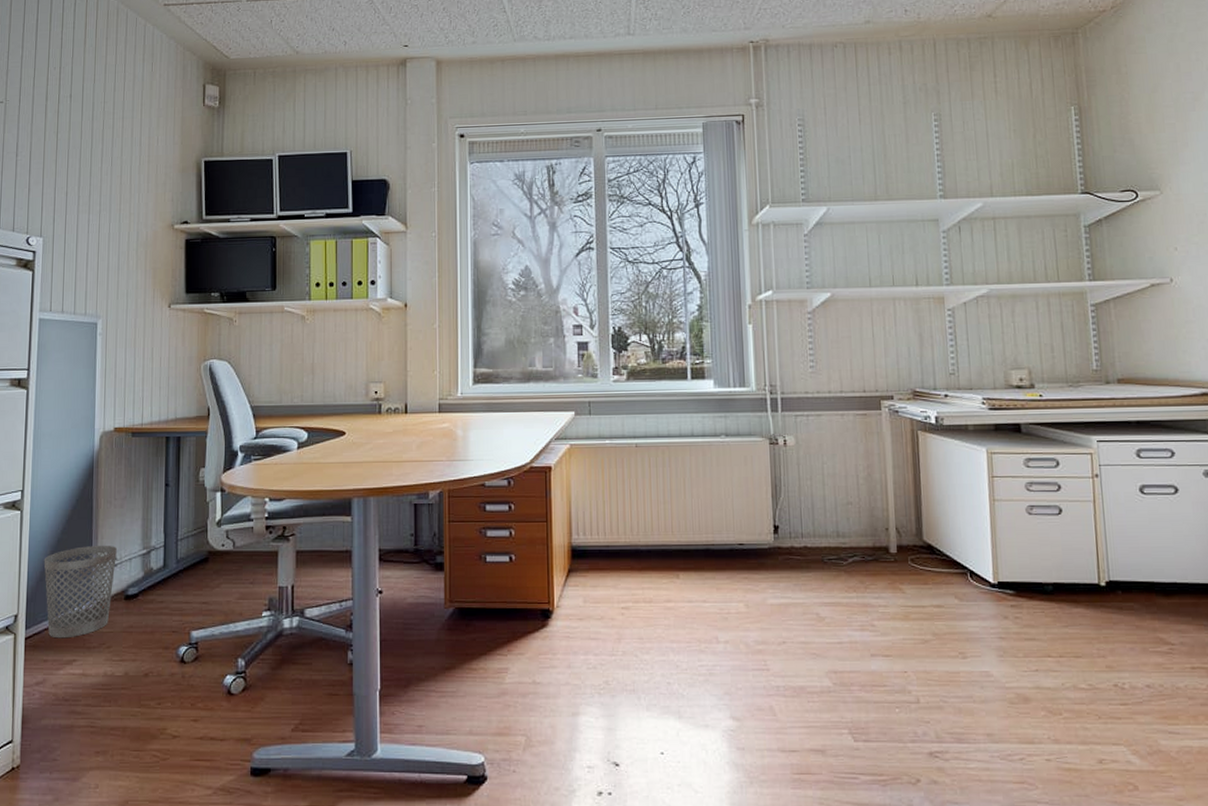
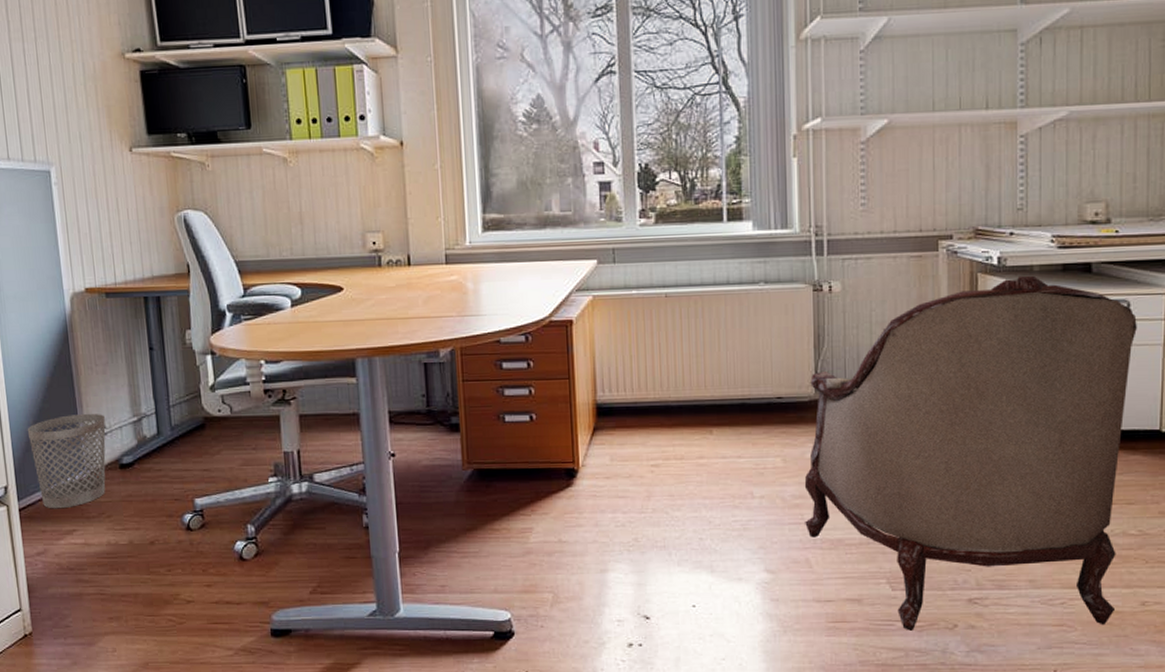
armchair: none [766,434,1074,785] -> present [804,275,1137,631]

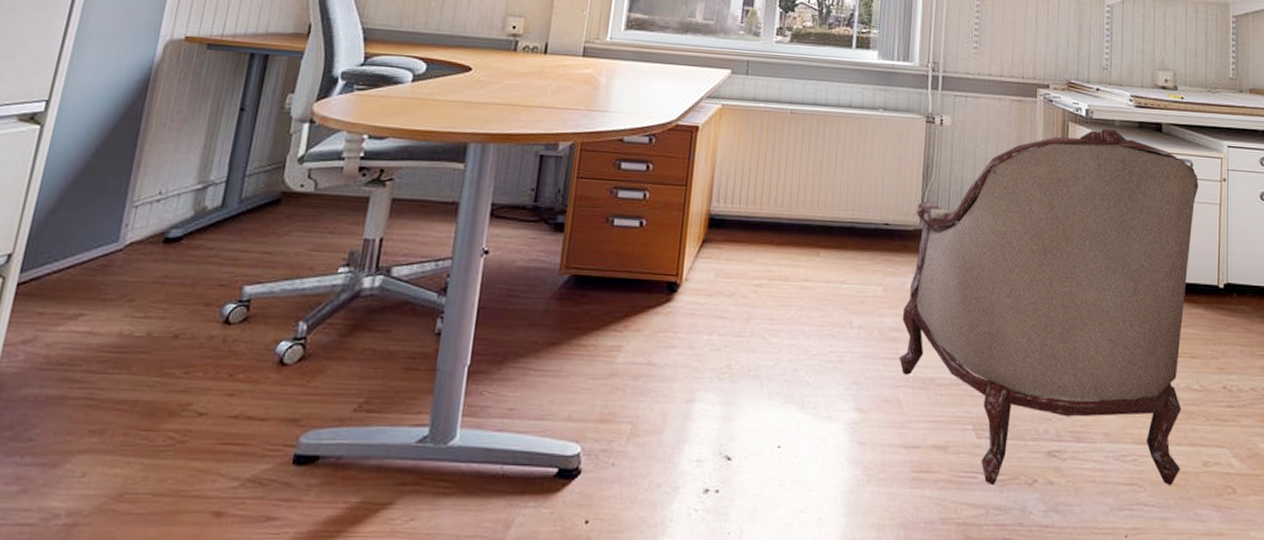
wastebasket: present [27,413,106,509] -> none [51,174,165,287]

